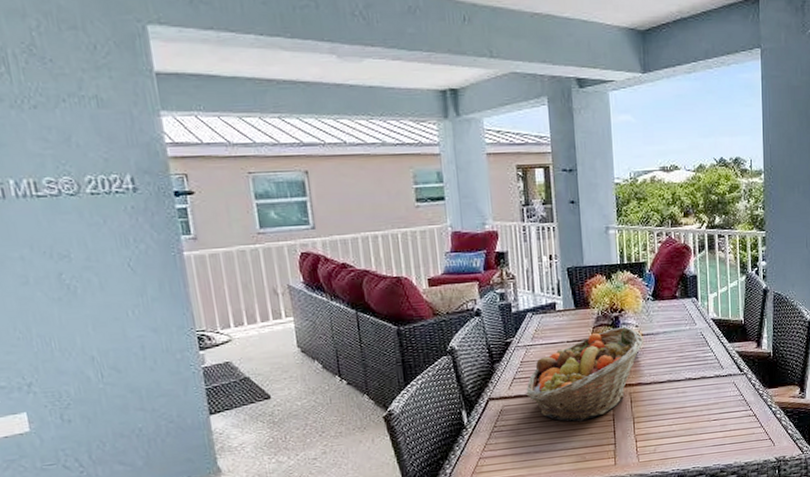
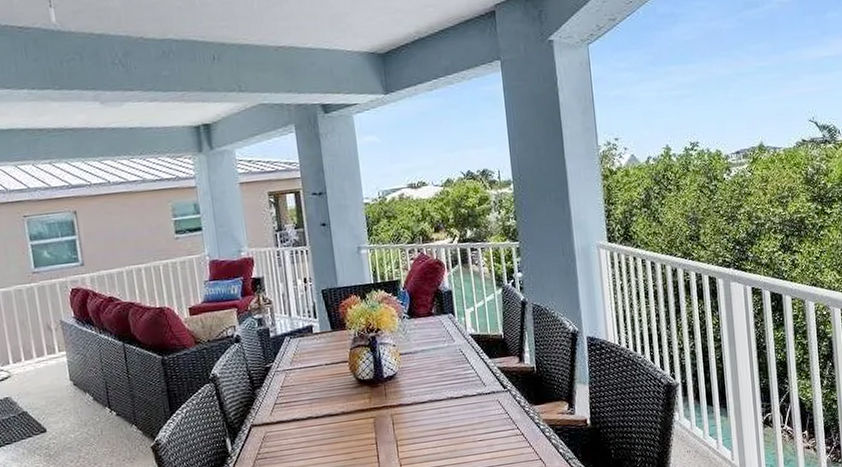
fruit basket: present [526,327,643,422] -> none [287,347,402,447]

